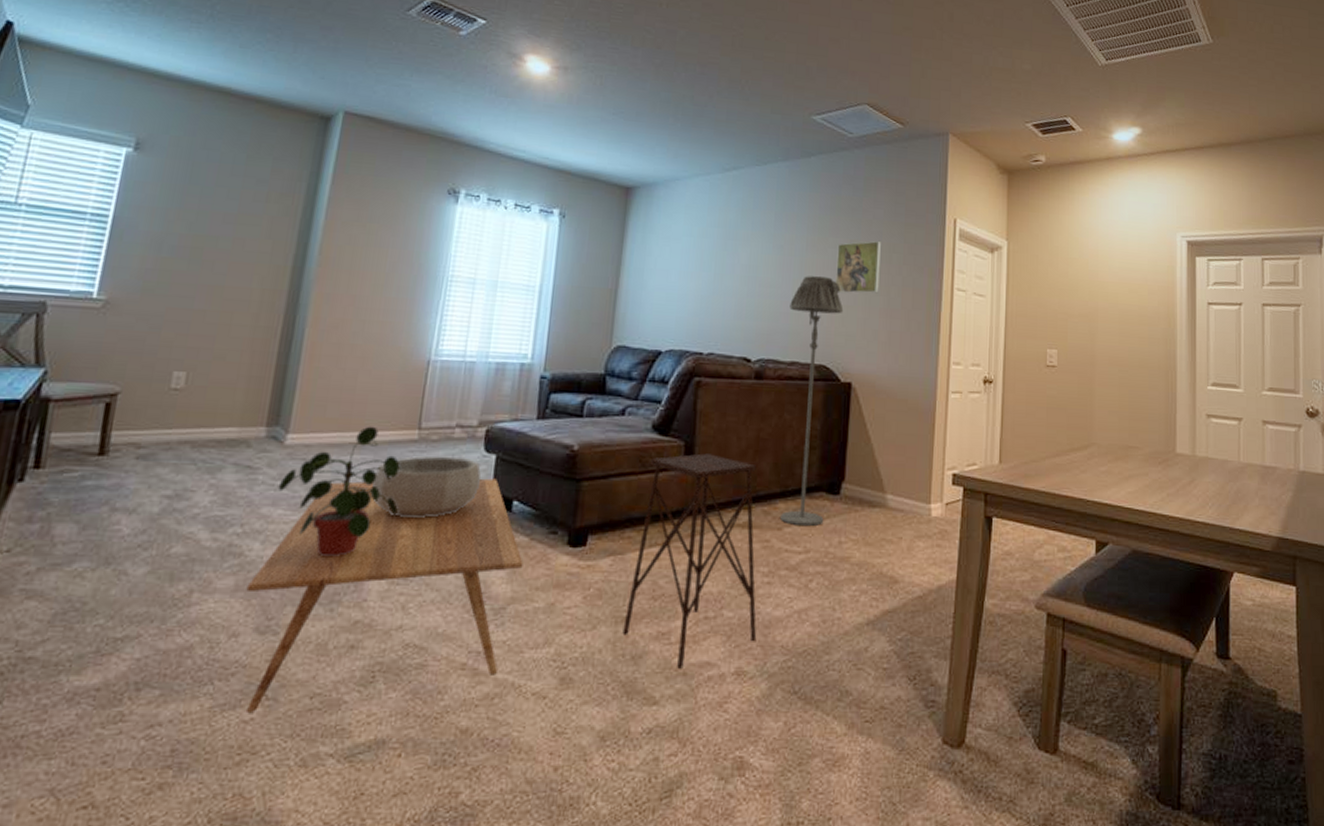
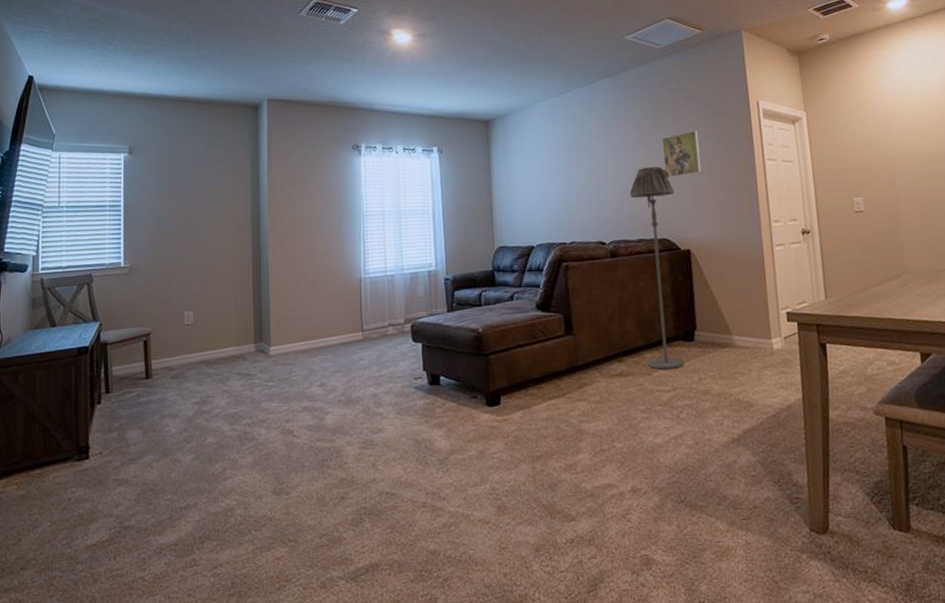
coffee table: present [246,478,524,712] -> none [262,361,456,552]
potted plant: present [278,426,400,557] -> none [270,333,357,434]
decorative bowl: present [373,456,482,519] -> none [336,348,414,399]
side table: present [622,453,757,669] -> none [538,321,645,491]

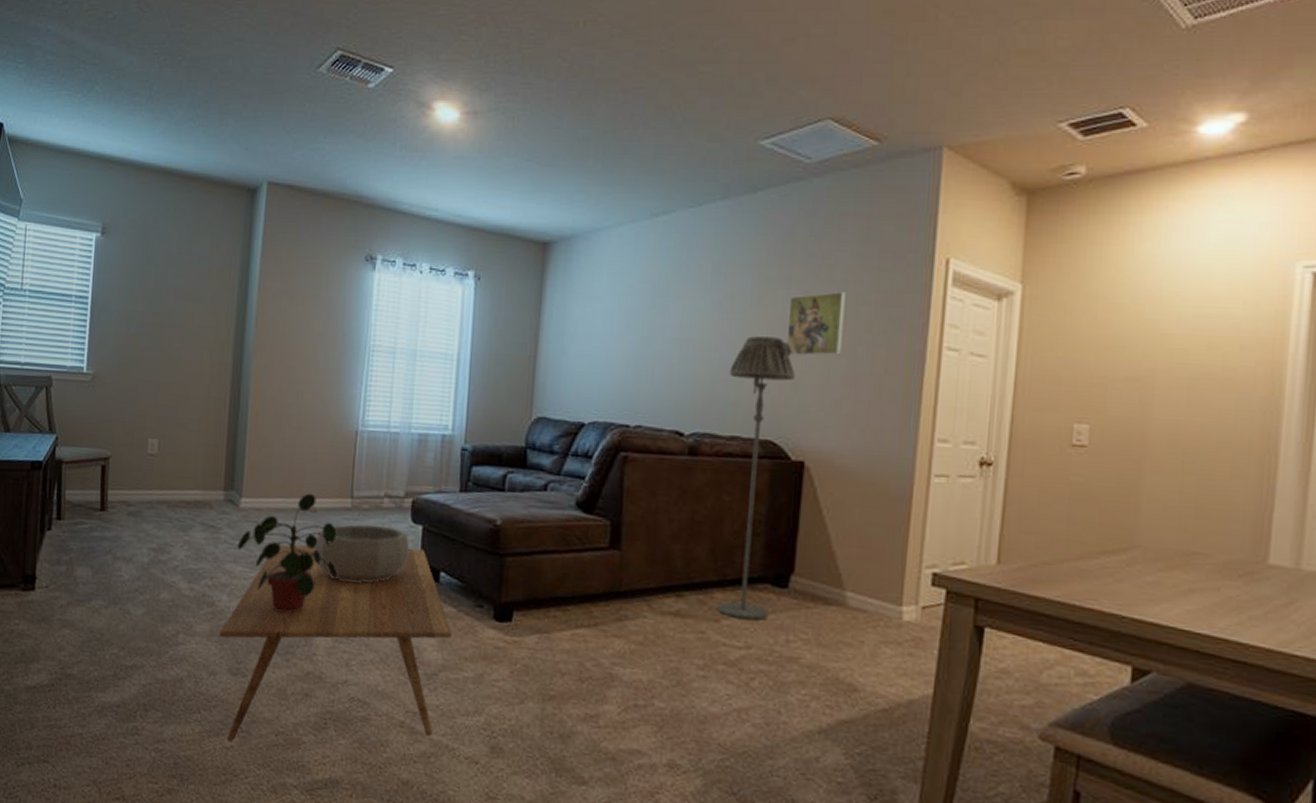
coffee table: none [262,361,456,552] -> present [219,544,452,741]
potted plant: none [270,333,357,434] -> present [237,493,337,613]
decorative bowl: none [336,348,414,399] -> present [314,524,410,583]

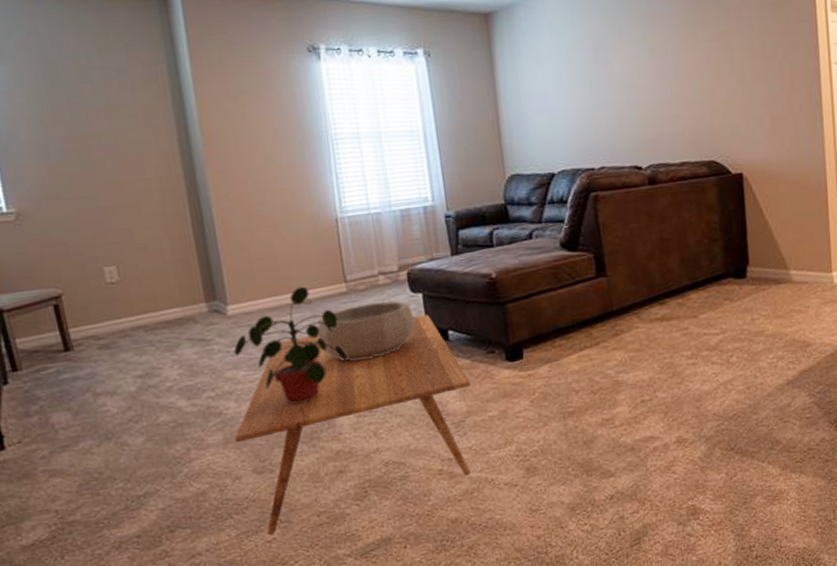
floor lamp: present [718,336,796,621] -> none [670,73,735,311]
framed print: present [786,292,846,357] -> none [708,27,757,87]

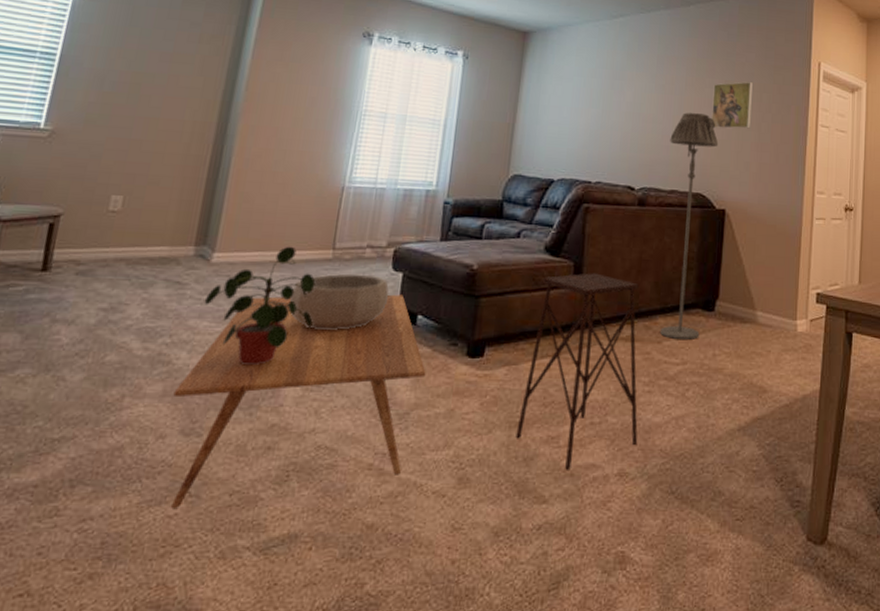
side table: none [565,260,691,445] -> present [516,273,639,470]
floor lamp: none [670,73,735,311] -> present [660,112,719,341]
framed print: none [708,27,757,87] -> present [711,82,753,129]

